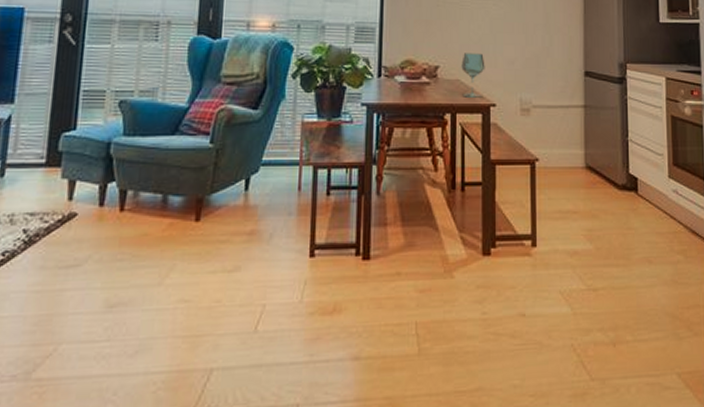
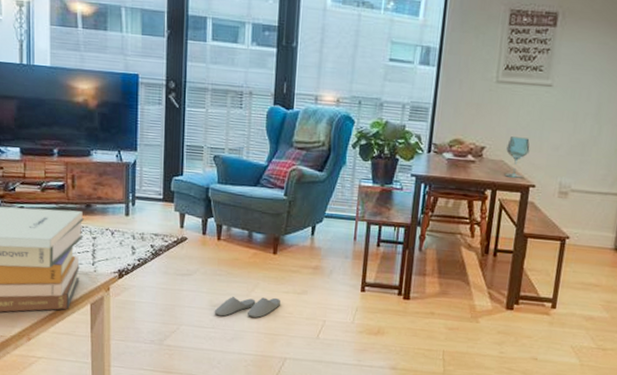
slippers: none [110,283,205,321] -> present [214,297,280,318]

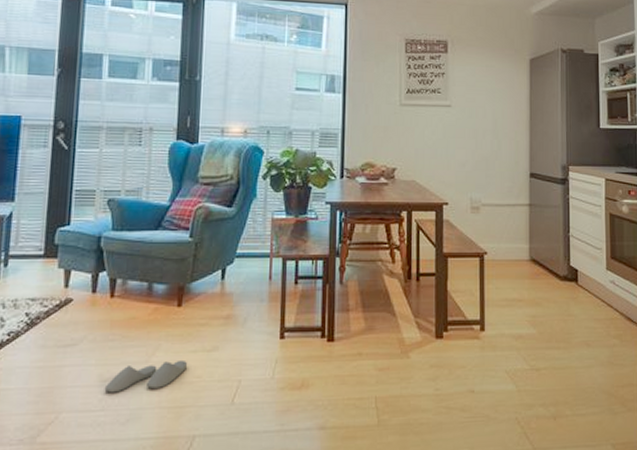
wine glass: present [504,136,530,178] -> none [417,156,439,197]

